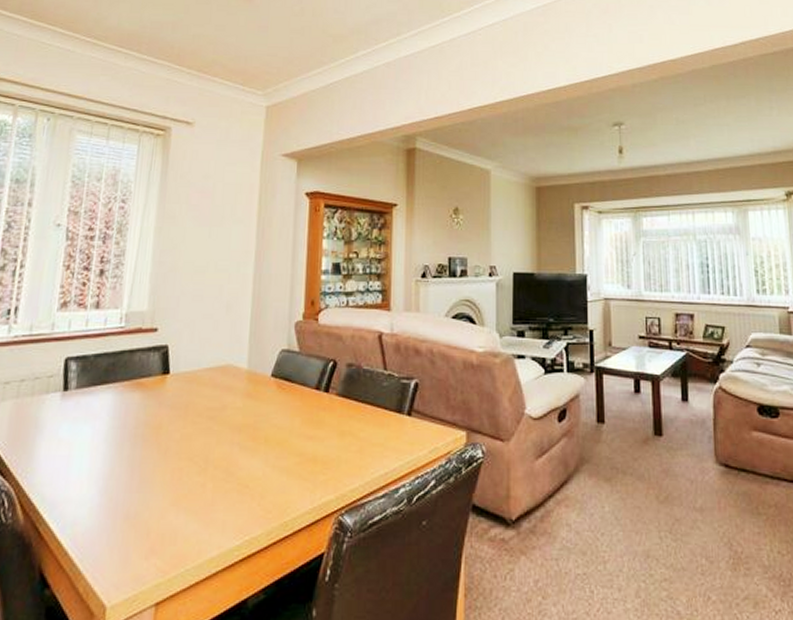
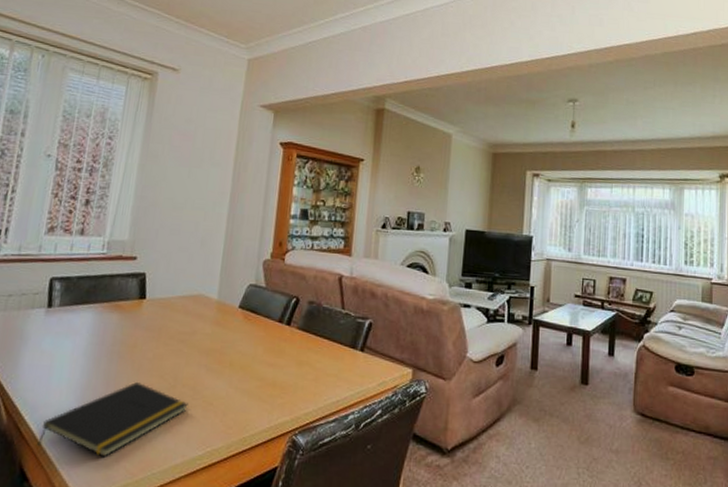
notepad: none [58,468,222,555] -> present [37,382,188,457]

